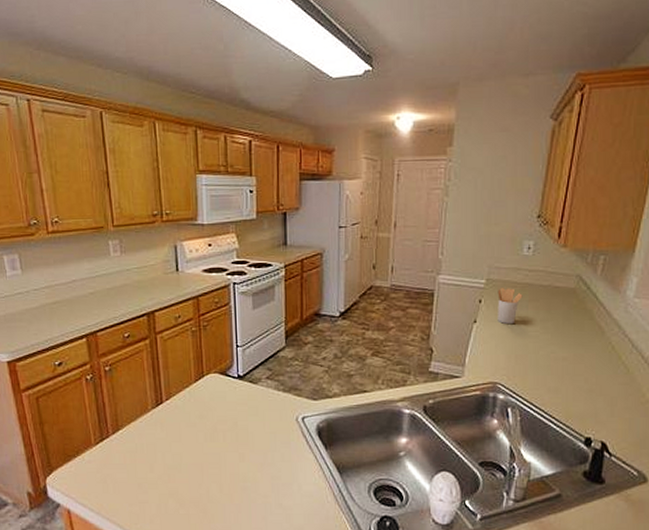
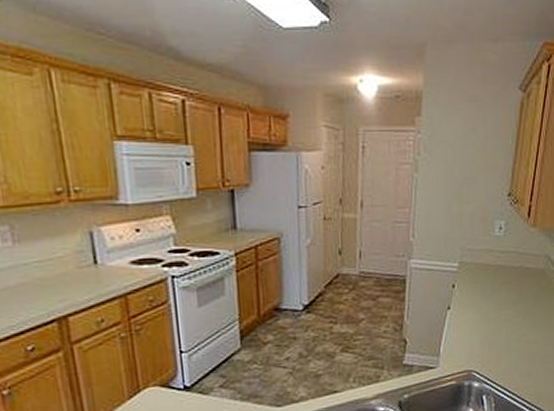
utensil holder: present [498,287,523,324] -> none [470,270,495,309]

